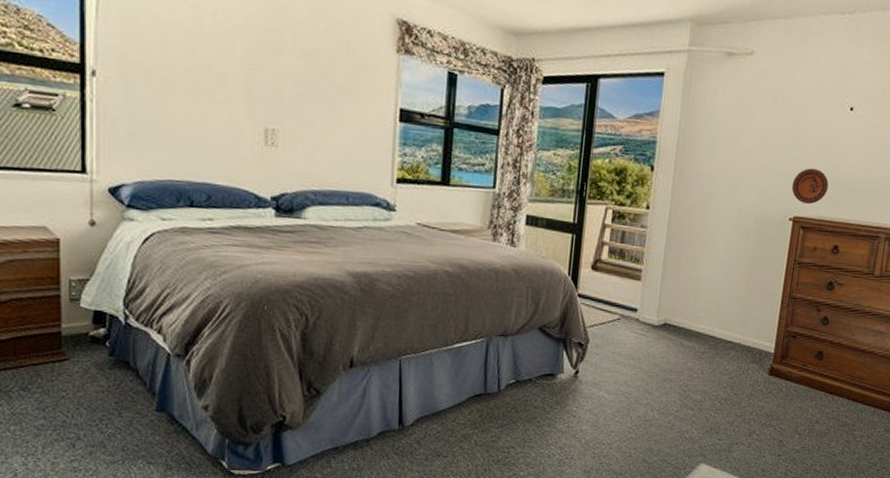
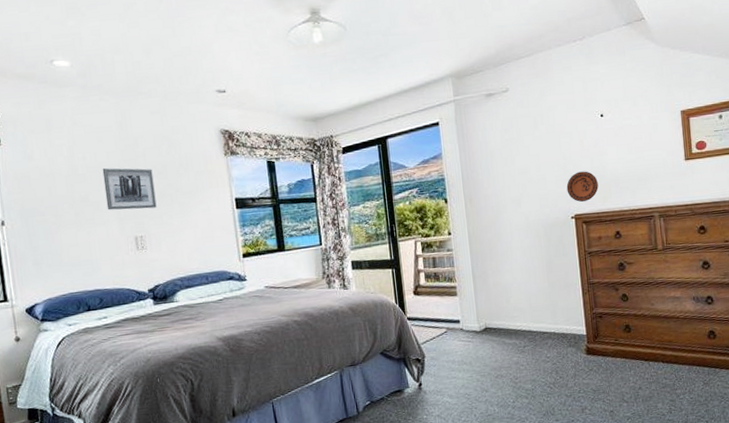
wall art: none [235,32,302,98] -> present [102,167,157,211]

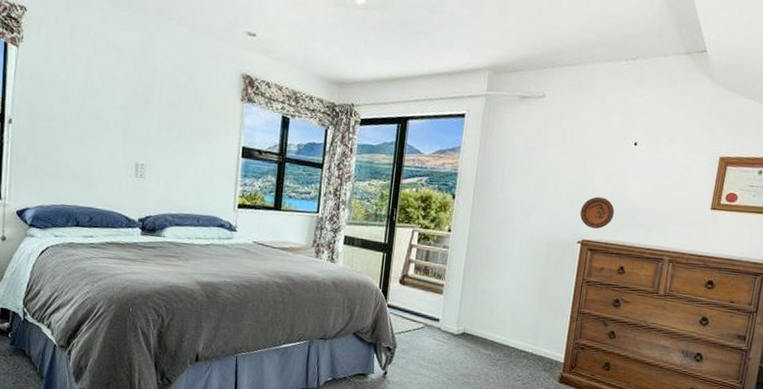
wall art: present [102,167,157,211] -> none [114,87,166,139]

